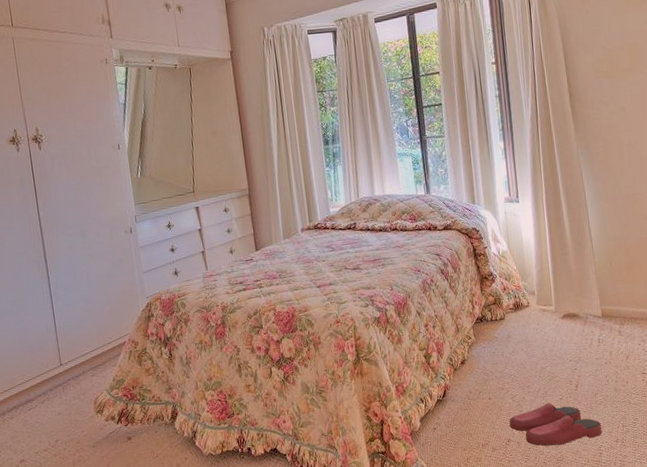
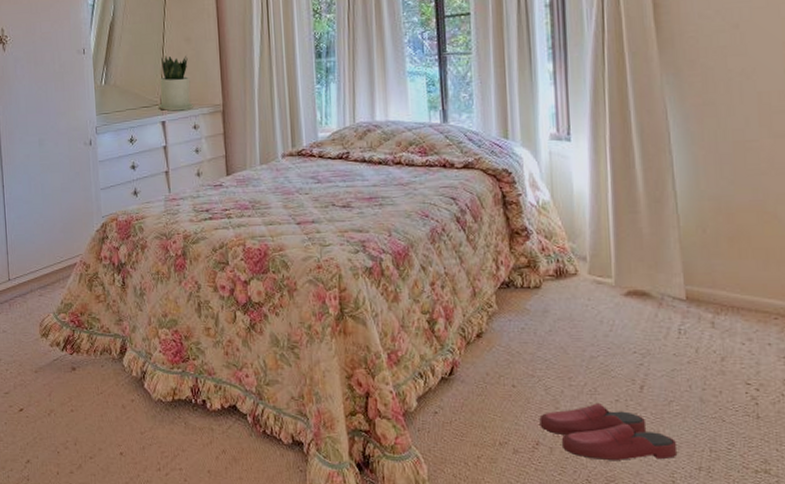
planter: none [191,147,224,198] -> present [158,55,194,111]

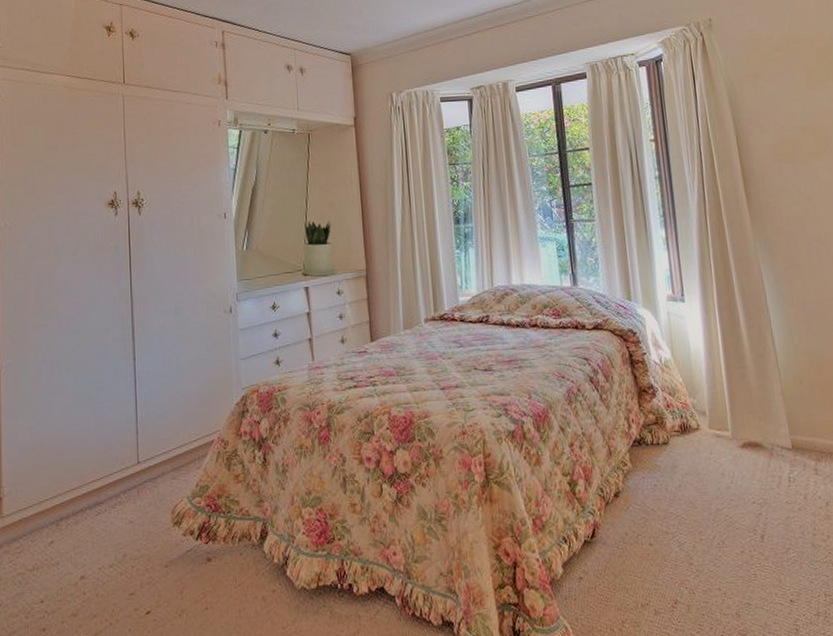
slippers: present [539,402,678,460] -> none [676,555,798,614]

